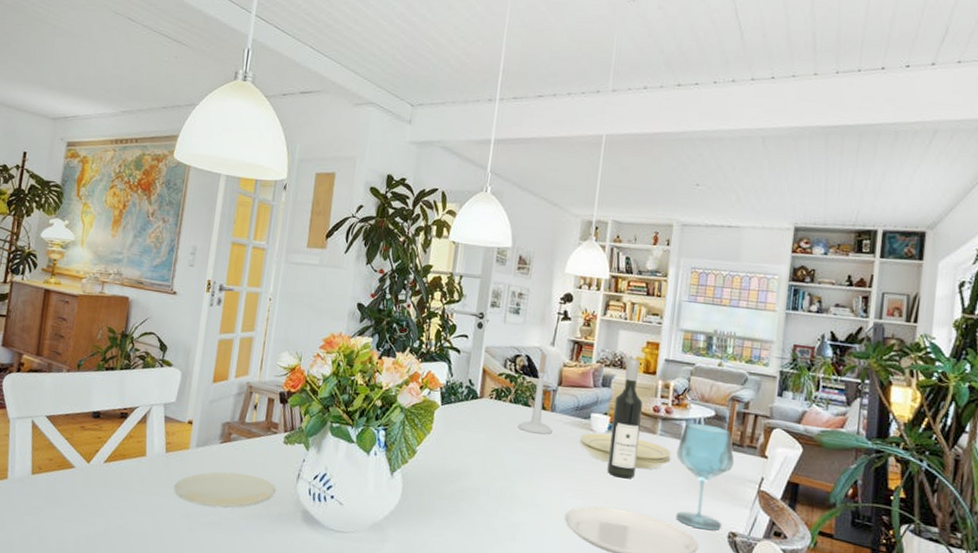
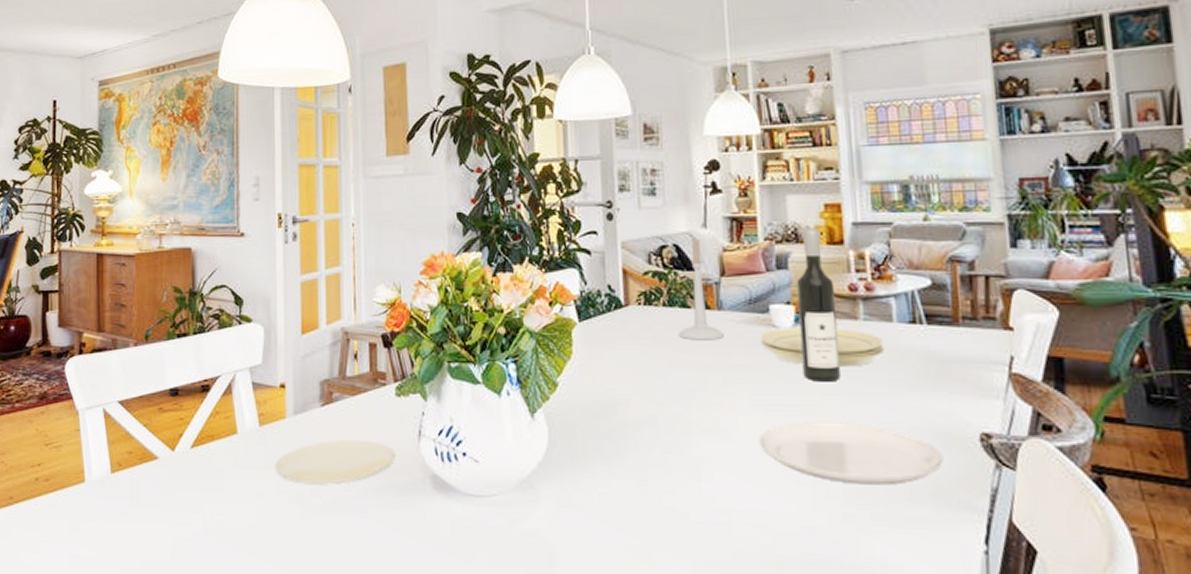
wine glass: present [676,422,735,530] -> none [889,297,970,435]

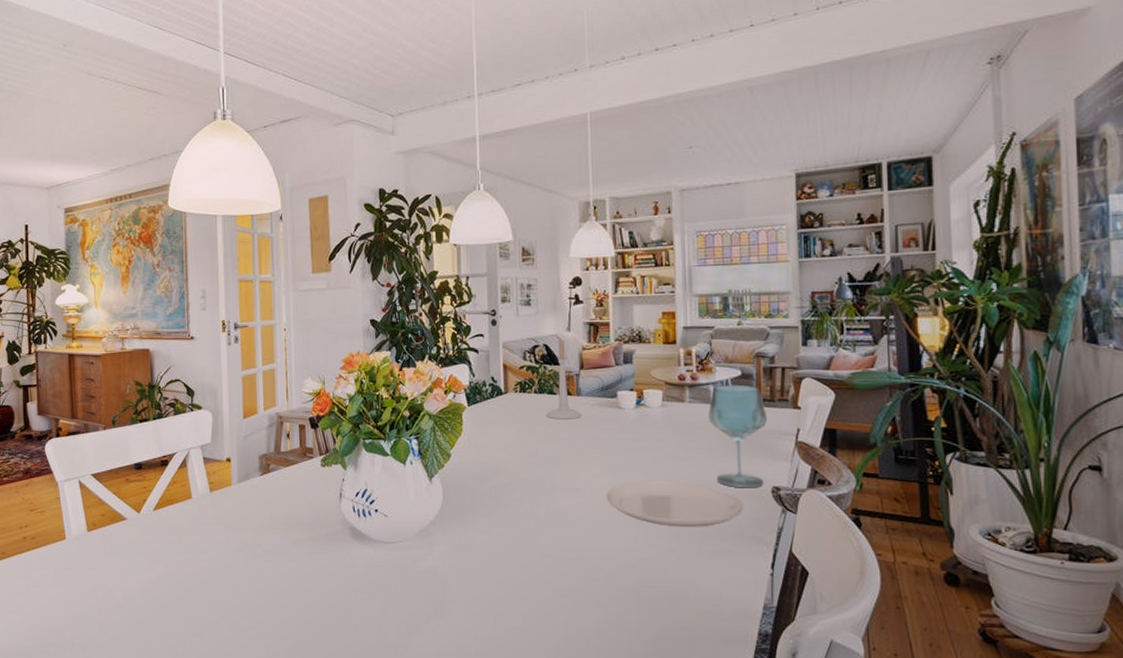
plate: present [274,439,395,485] -> none [223,501,321,537]
plate: present [761,328,885,367] -> none [610,409,704,439]
bottle: present [796,228,840,382] -> none [639,331,669,450]
wine glass: none [889,297,970,435] -> present [707,384,768,488]

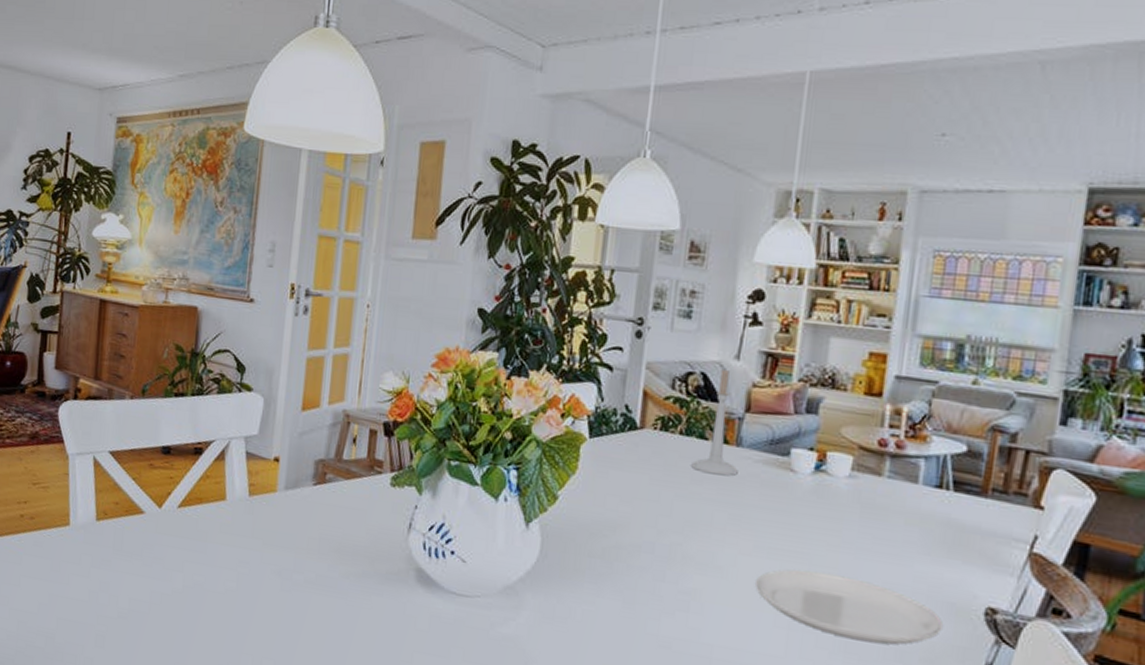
wine glass: present [707,384,768,488] -> none [910,460,996,605]

